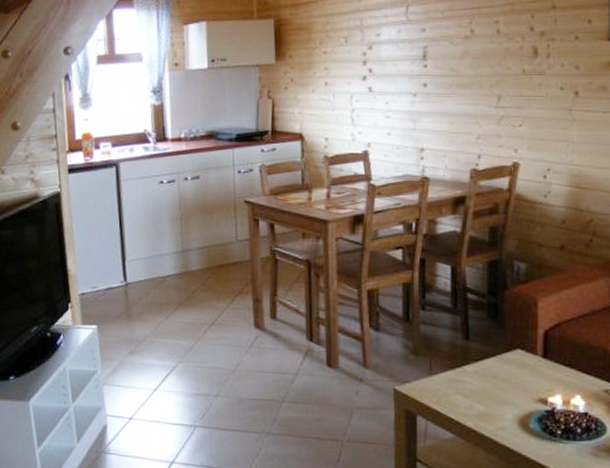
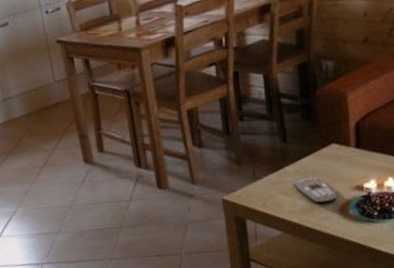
remote control: none [471,380,518,412] -> present [292,176,337,204]

